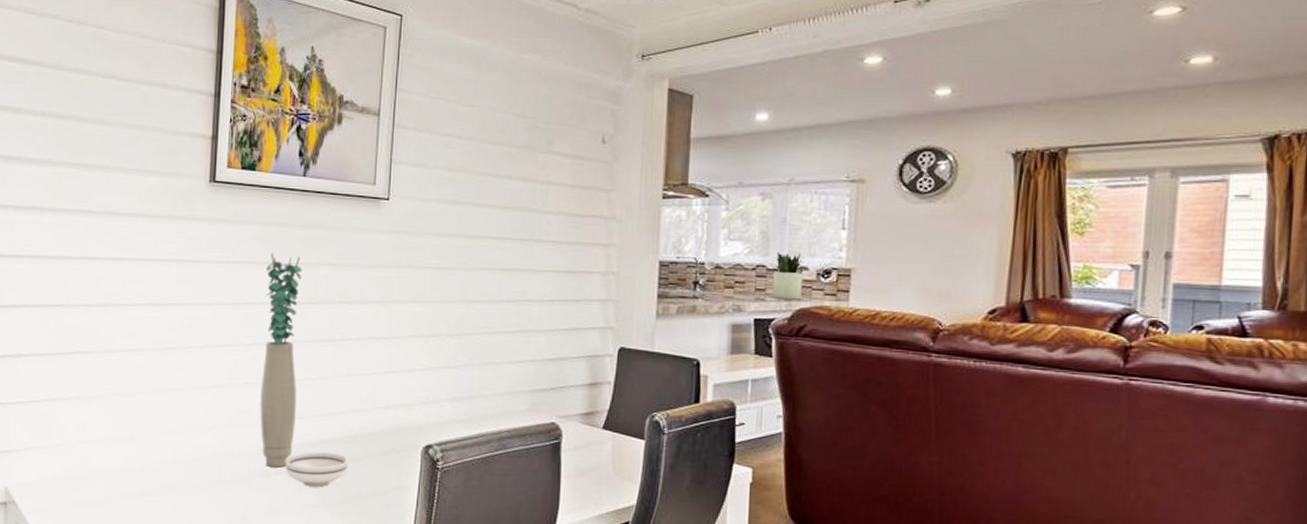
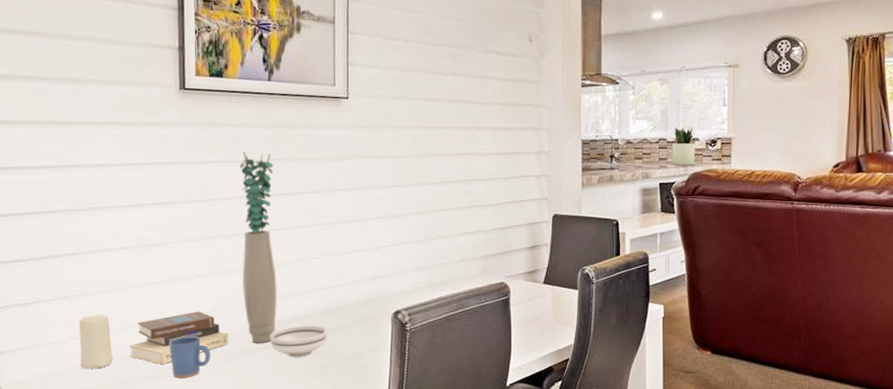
candle: none [86,419,120,478] -> present [78,315,114,369]
books: none [136,425,241,481] -> present [128,311,229,365]
mug: none [178,451,221,497] -> present [168,335,211,377]

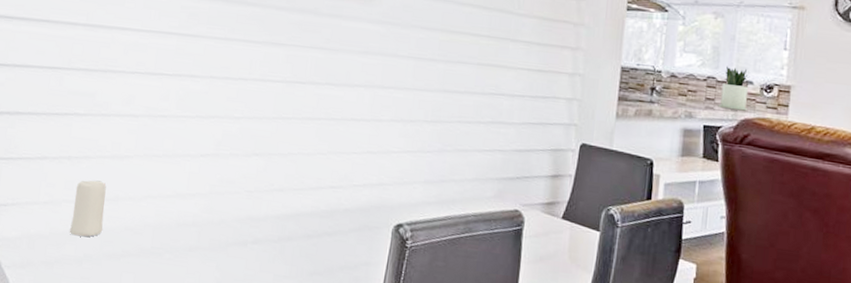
books: present [128,311,229,365] -> none [119,192,221,244]
mug: present [168,335,211,377] -> none [158,216,200,261]
vase: present [240,151,278,343] -> none [242,33,295,238]
bowl: present [270,325,327,356] -> none [262,223,323,258]

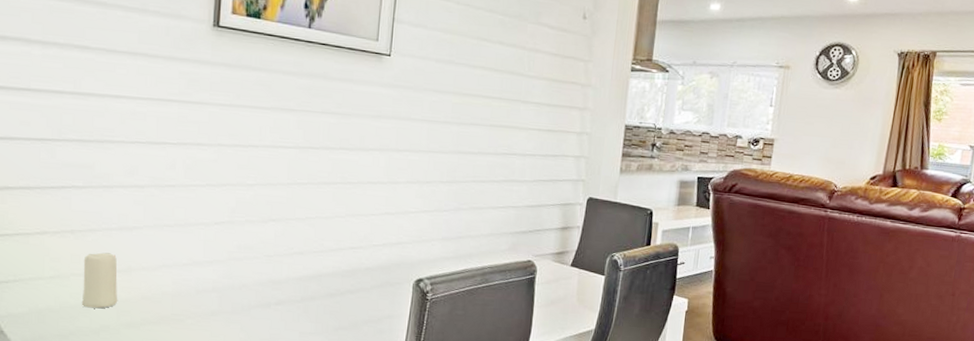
planter: present [718,66,749,112] -> none [710,122,739,164]

